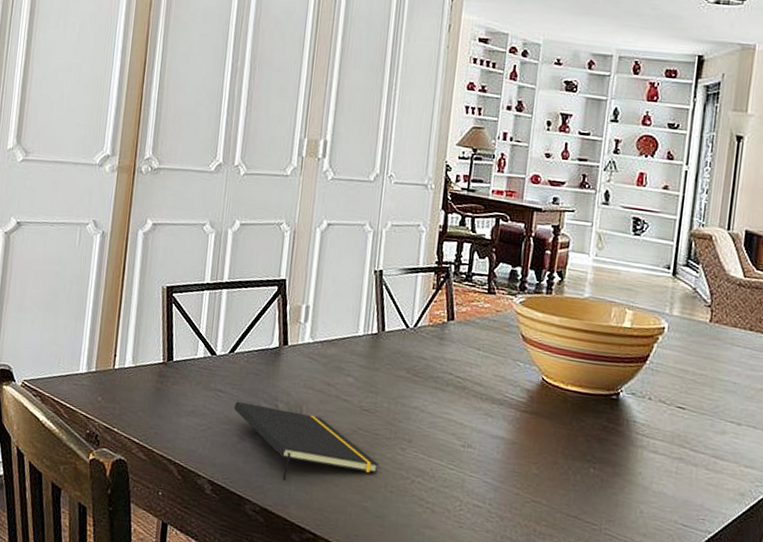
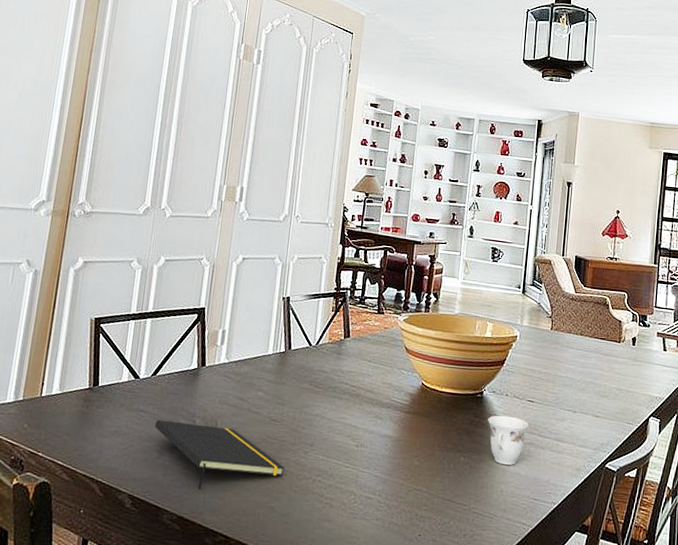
teacup: none [625,421,679,483] -> present [488,415,529,466]

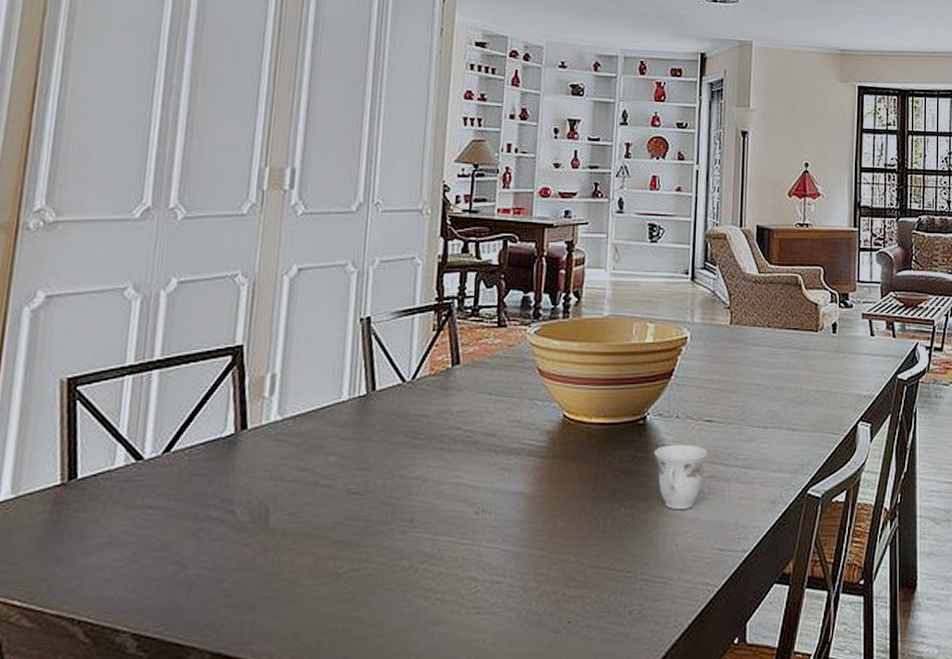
notepad: present [154,419,285,489] -> none [170,513,373,608]

